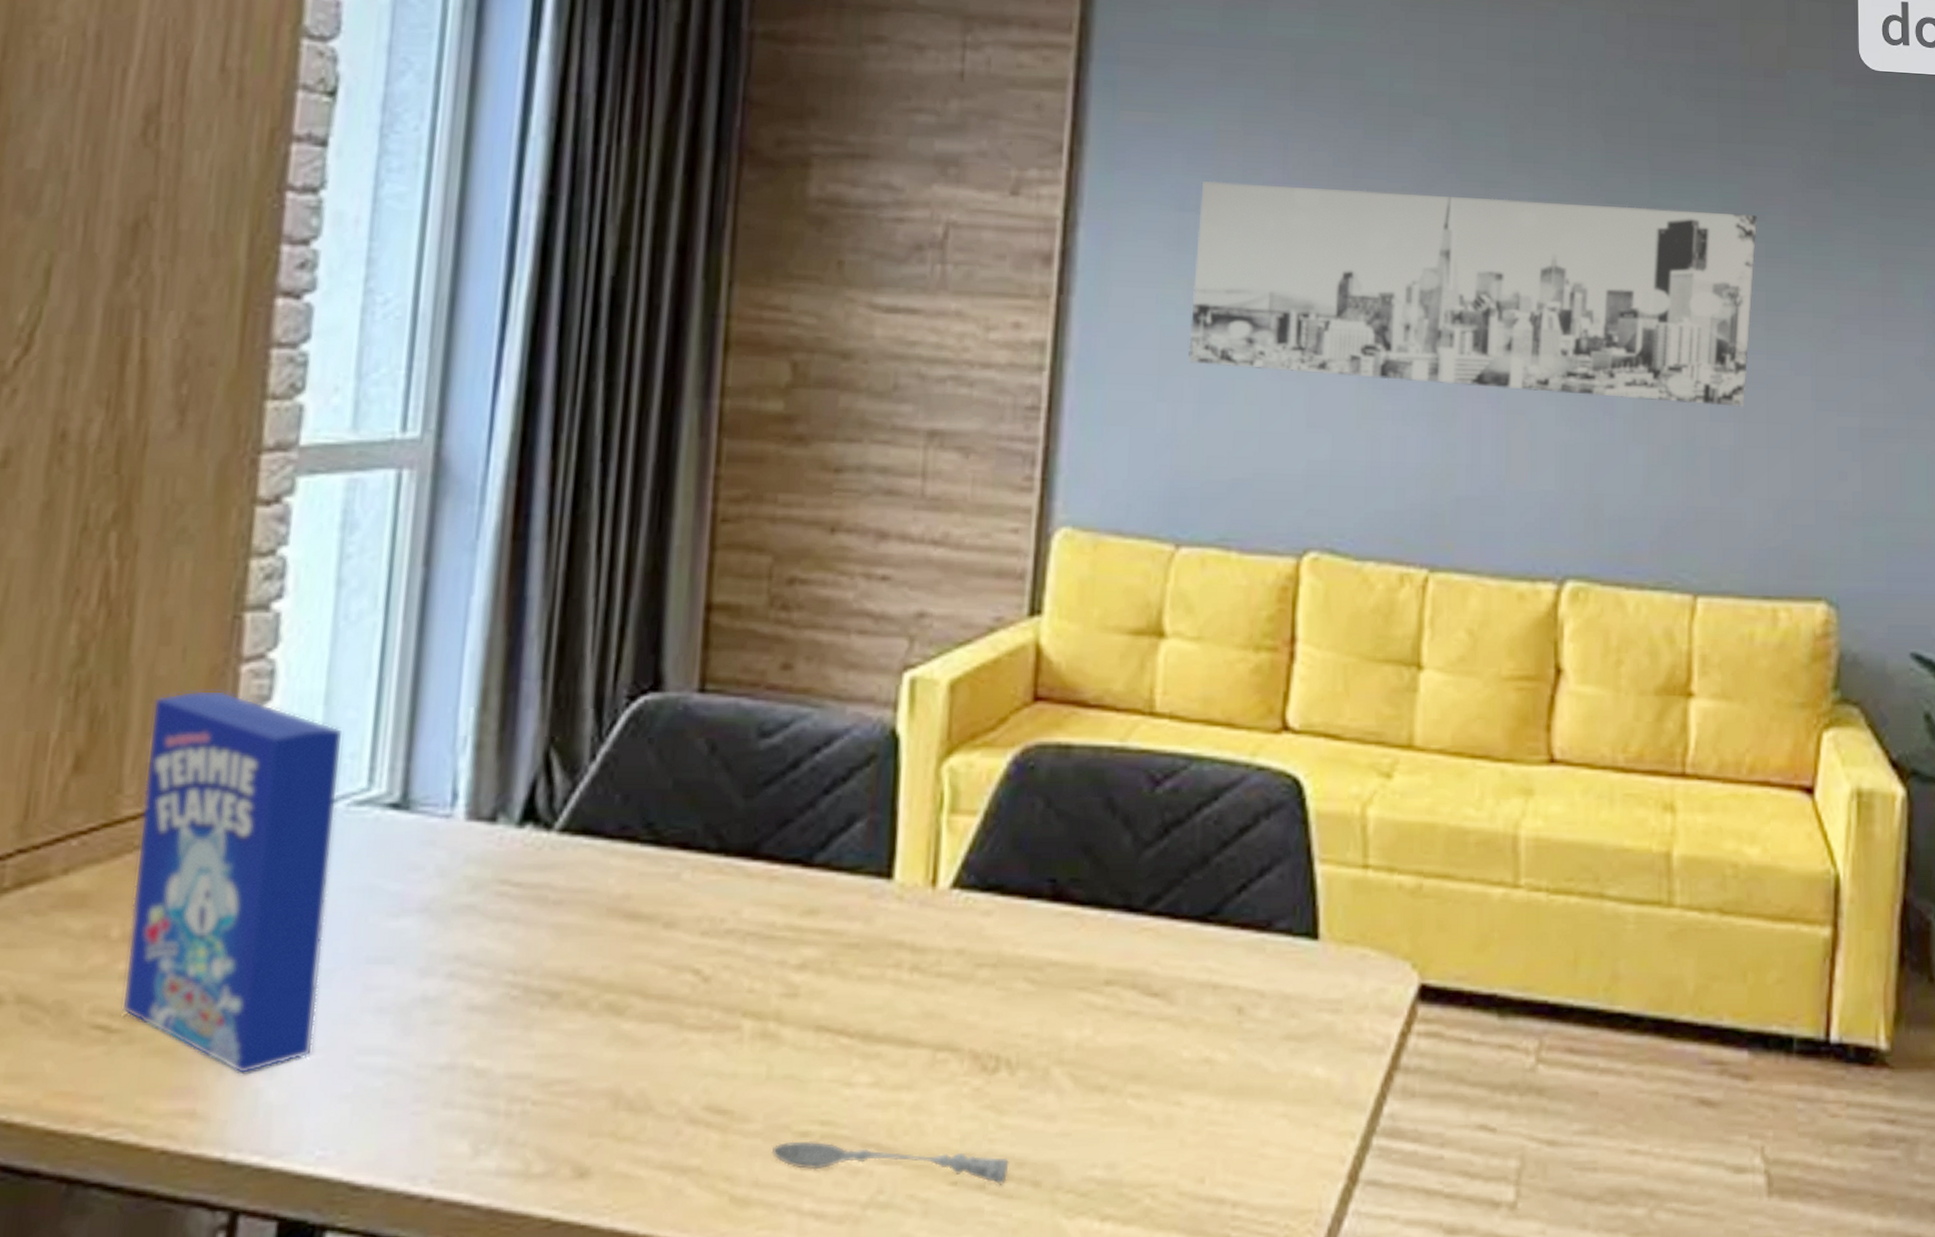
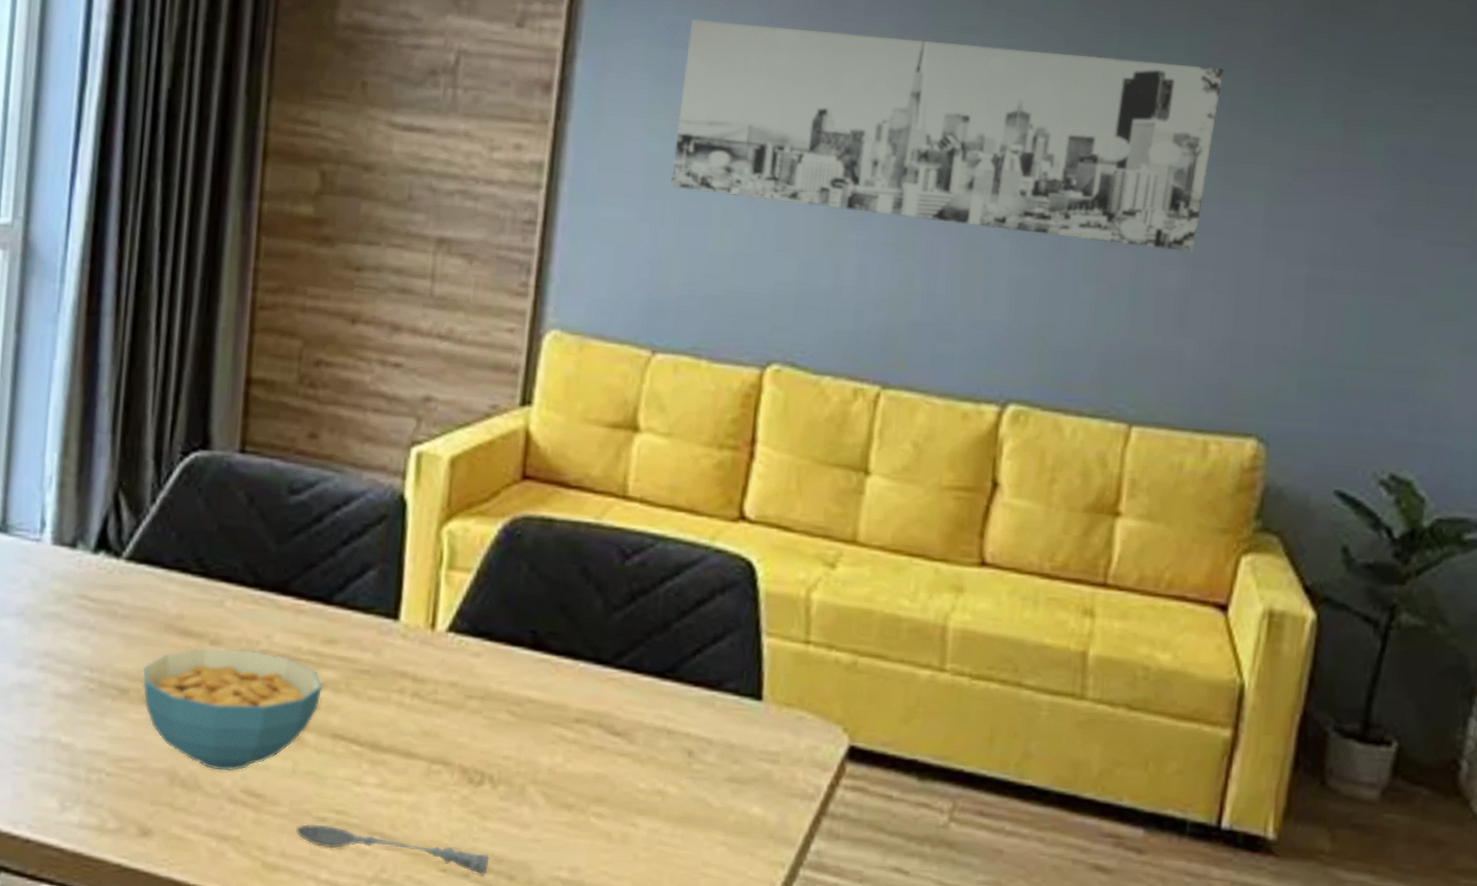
cereal bowl: none [578,930,803,1085] -> present [142,648,323,772]

